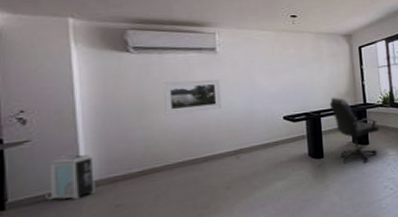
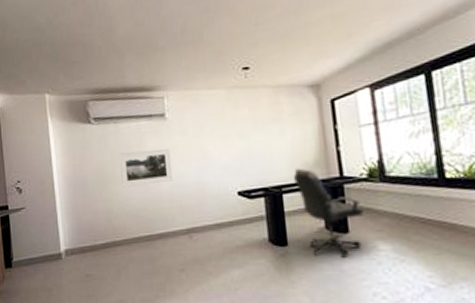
air purifier: present [46,154,95,201] -> none [37,223,70,266]

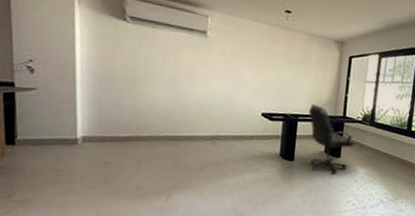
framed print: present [118,149,173,187] -> none [153,57,207,93]

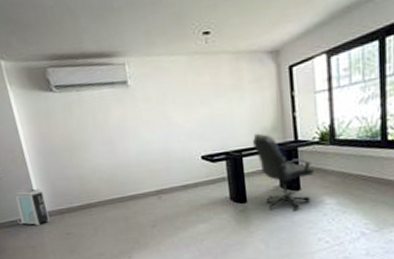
air purifier: none [47,107,88,150] -> present [14,189,50,226]

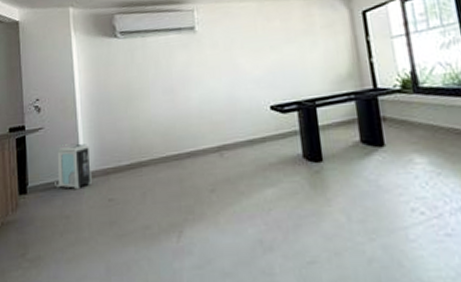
office chair: present [253,133,314,211] -> none [327,80,398,172]

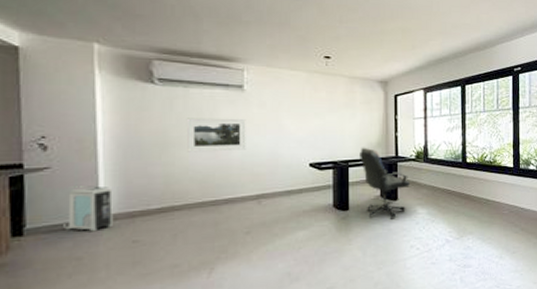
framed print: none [146,63,203,104] -> present [186,118,246,152]
office chair: none [327,80,398,172] -> present [360,147,410,219]

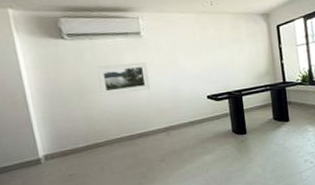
air purifier: present [63,186,113,232] -> none [11,132,51,170]
office chair: present [360,147,410,219] -> none [250,76,299,139]

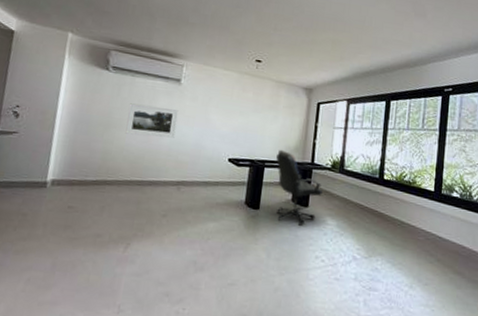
office chair: none [250,76,299,139] -> present [276,149,323,226]

